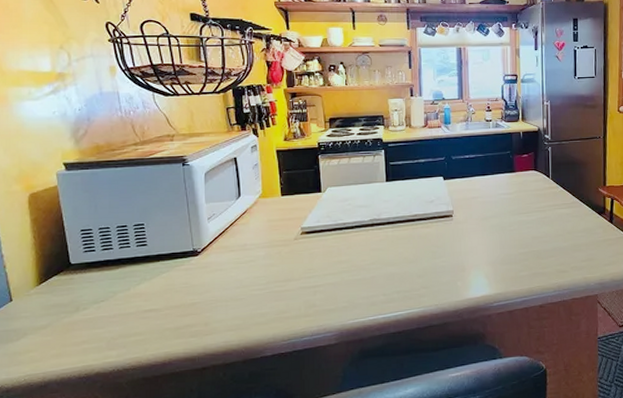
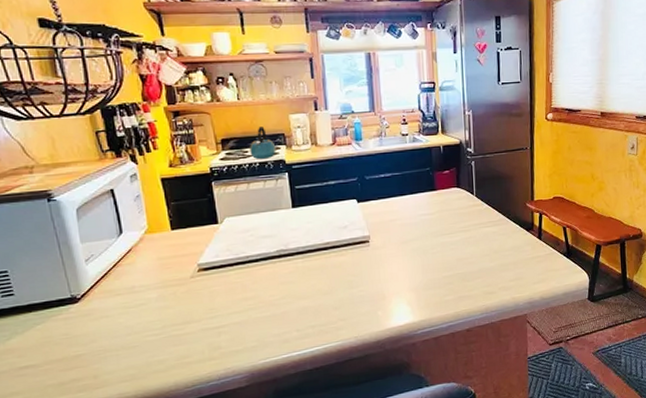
kettle: none [353,109,375,138] -> present [250,127,276,160]

